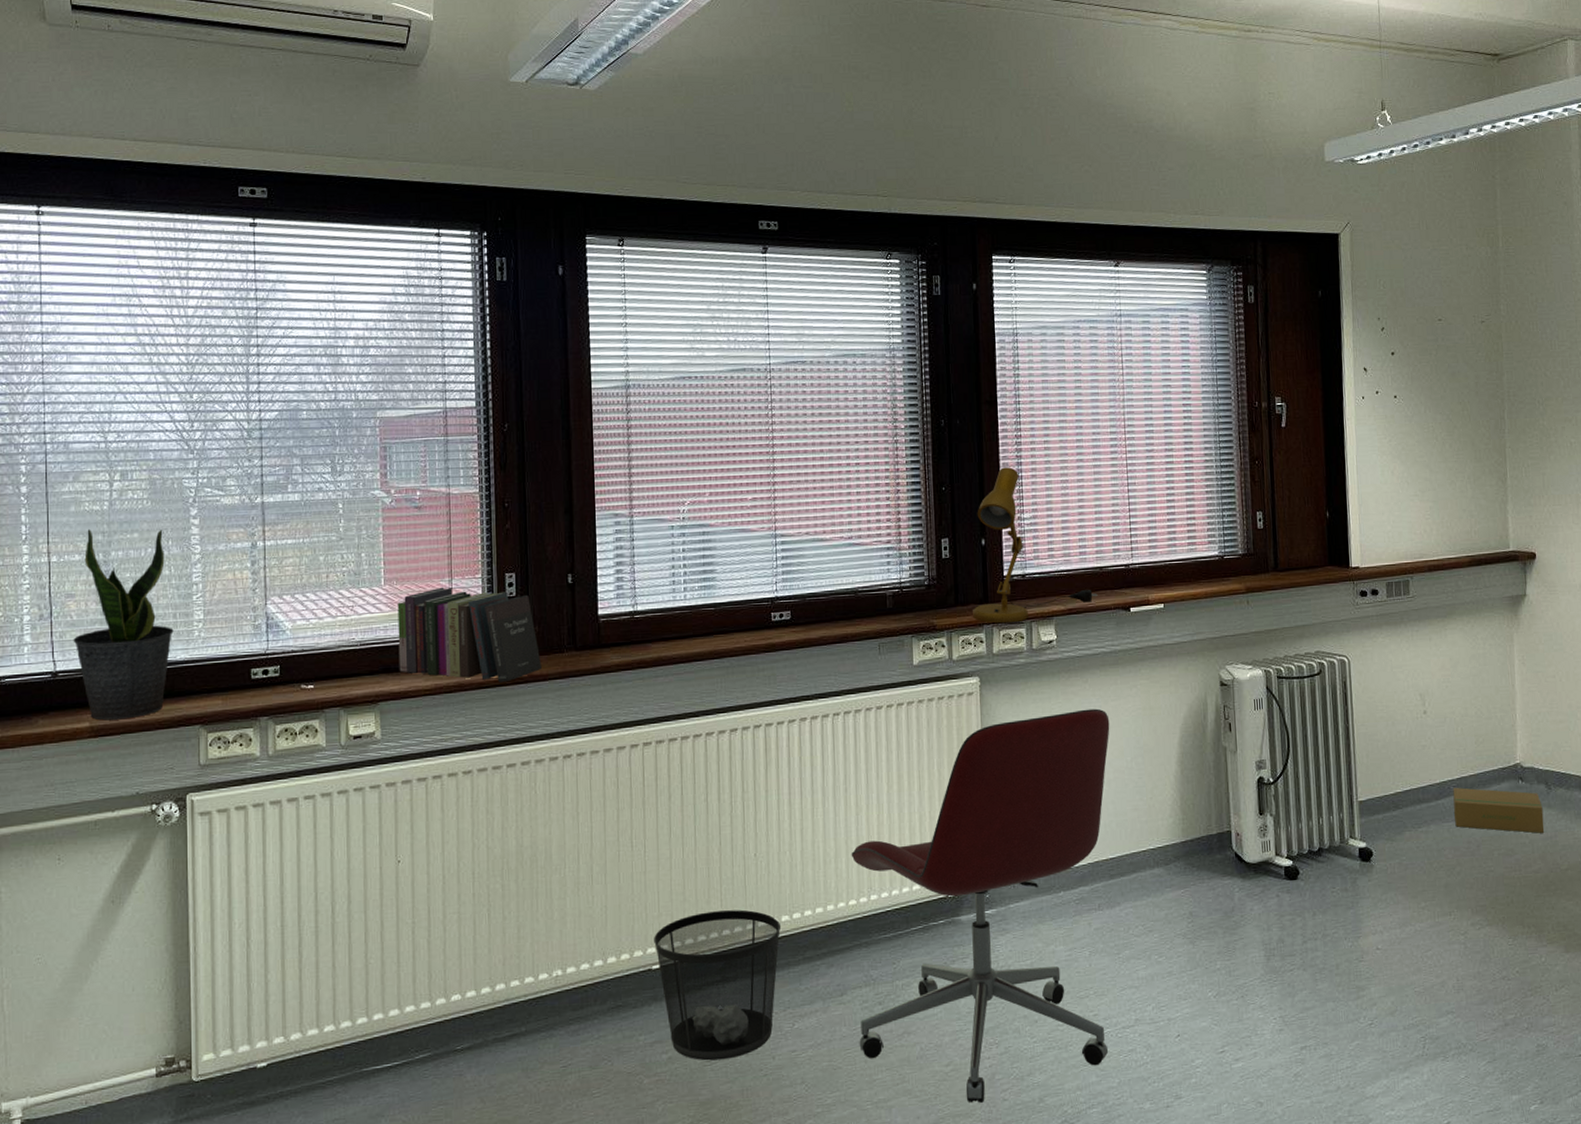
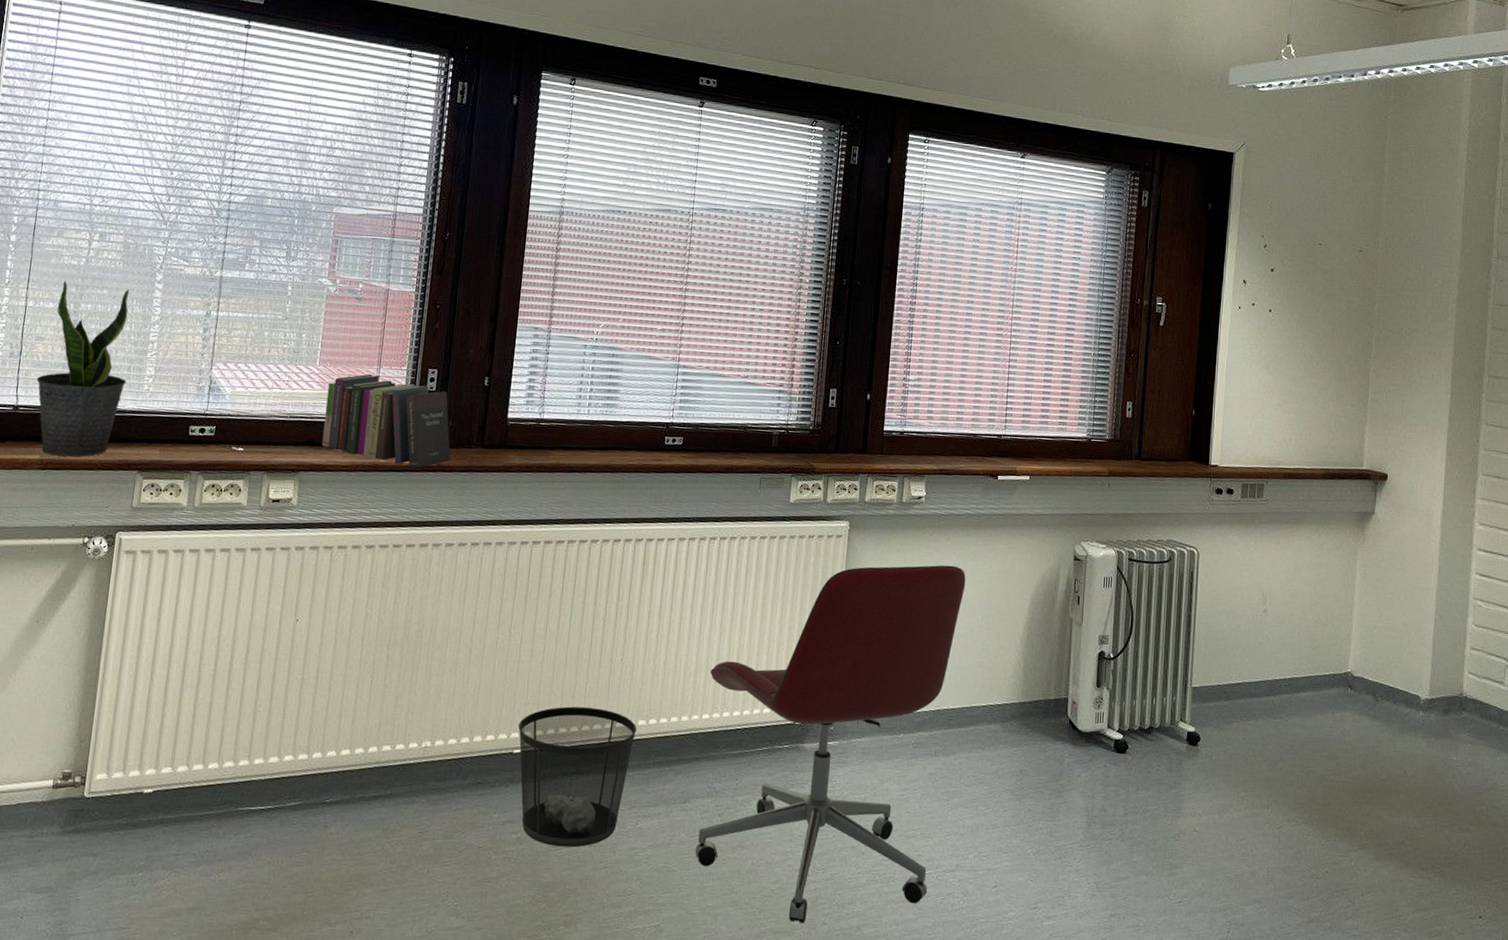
desk lamp: present [972,467,1098,624] -> none [849,330,969,476]
box: present [1453,788,1545,833] -> none [1282,687,1368,742]

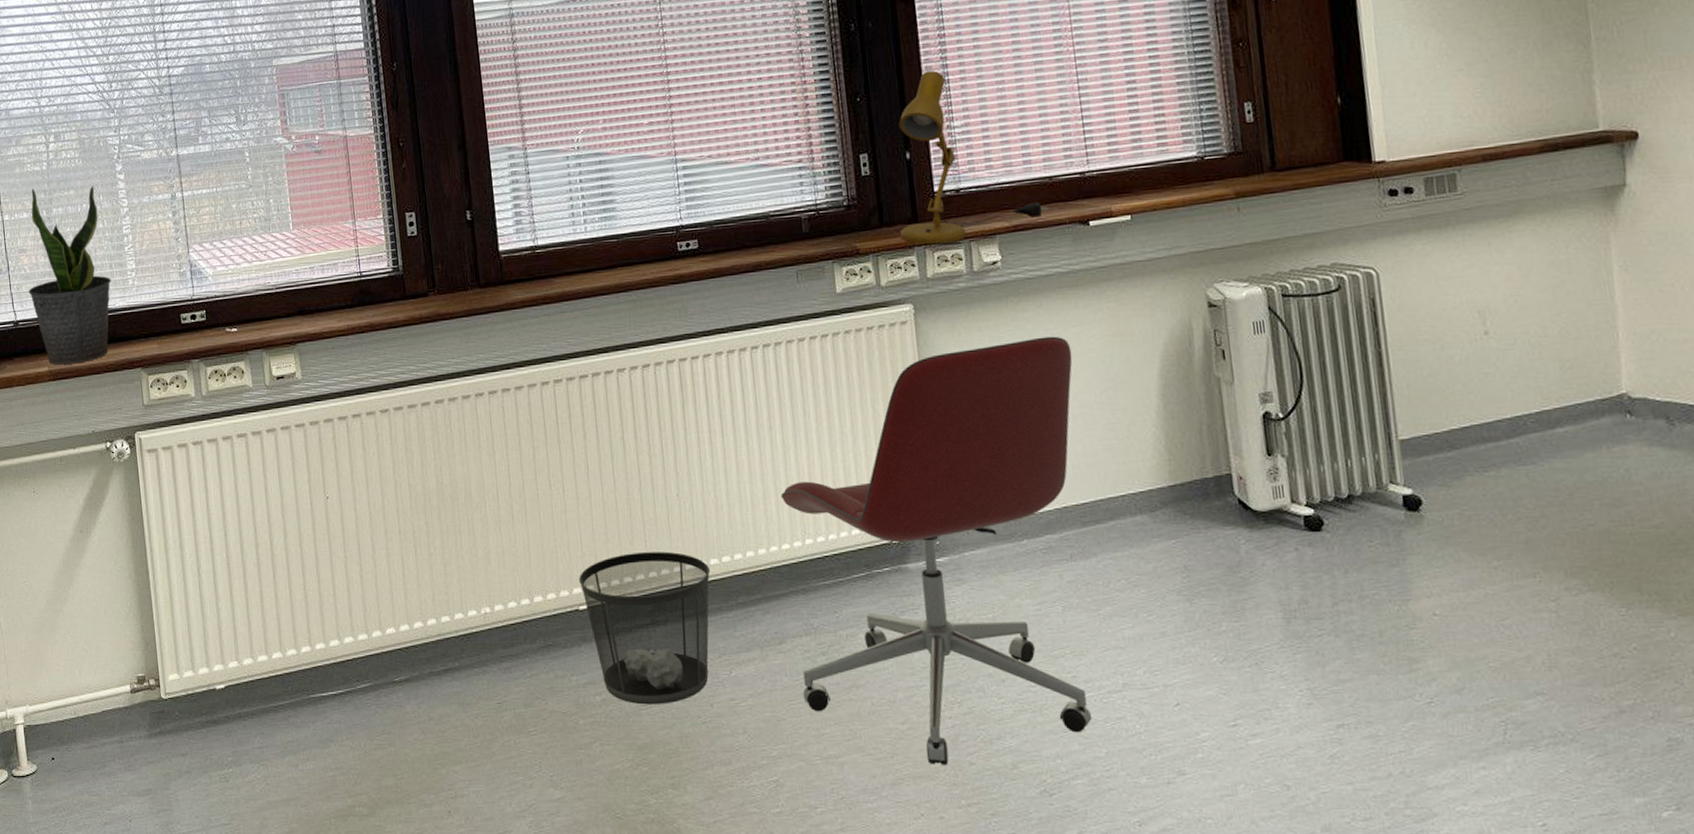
books: present [321,374,451,469] -> none [306,229,448,322]
desk lamp: none [849,330,969,476] -> present [898,70,1048,245]

